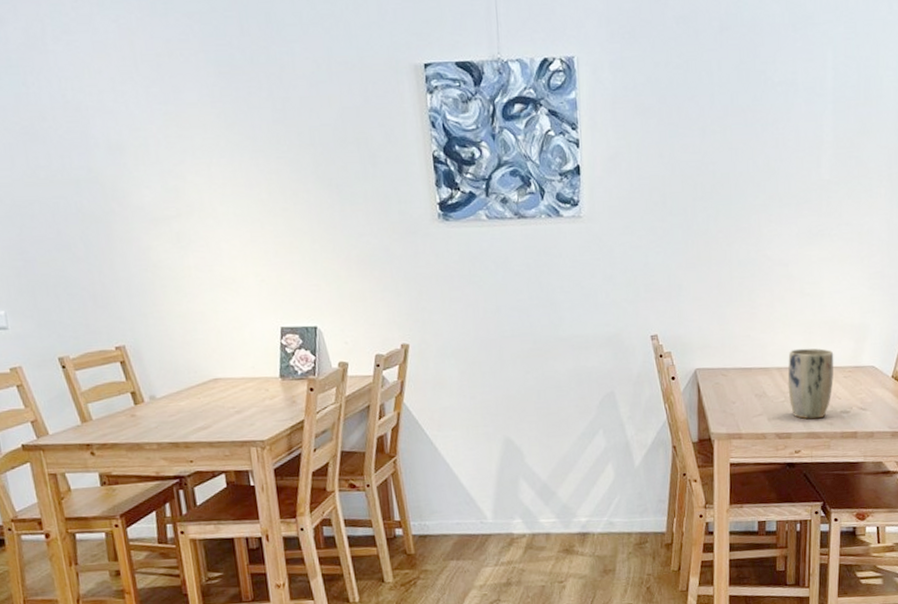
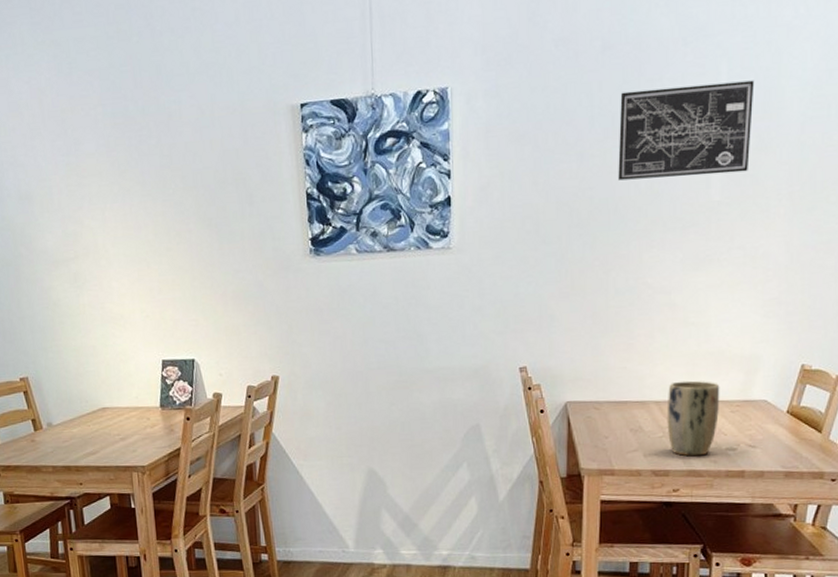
wall art: none [737,68,857,157] -> present [618,80,755,181]

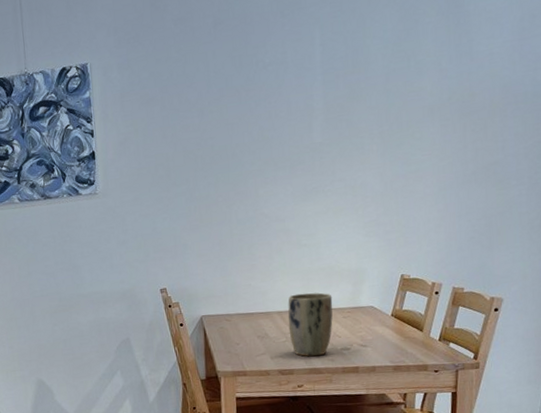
wall art: present [618,80,755,181] -> none [231,42,344,131]

